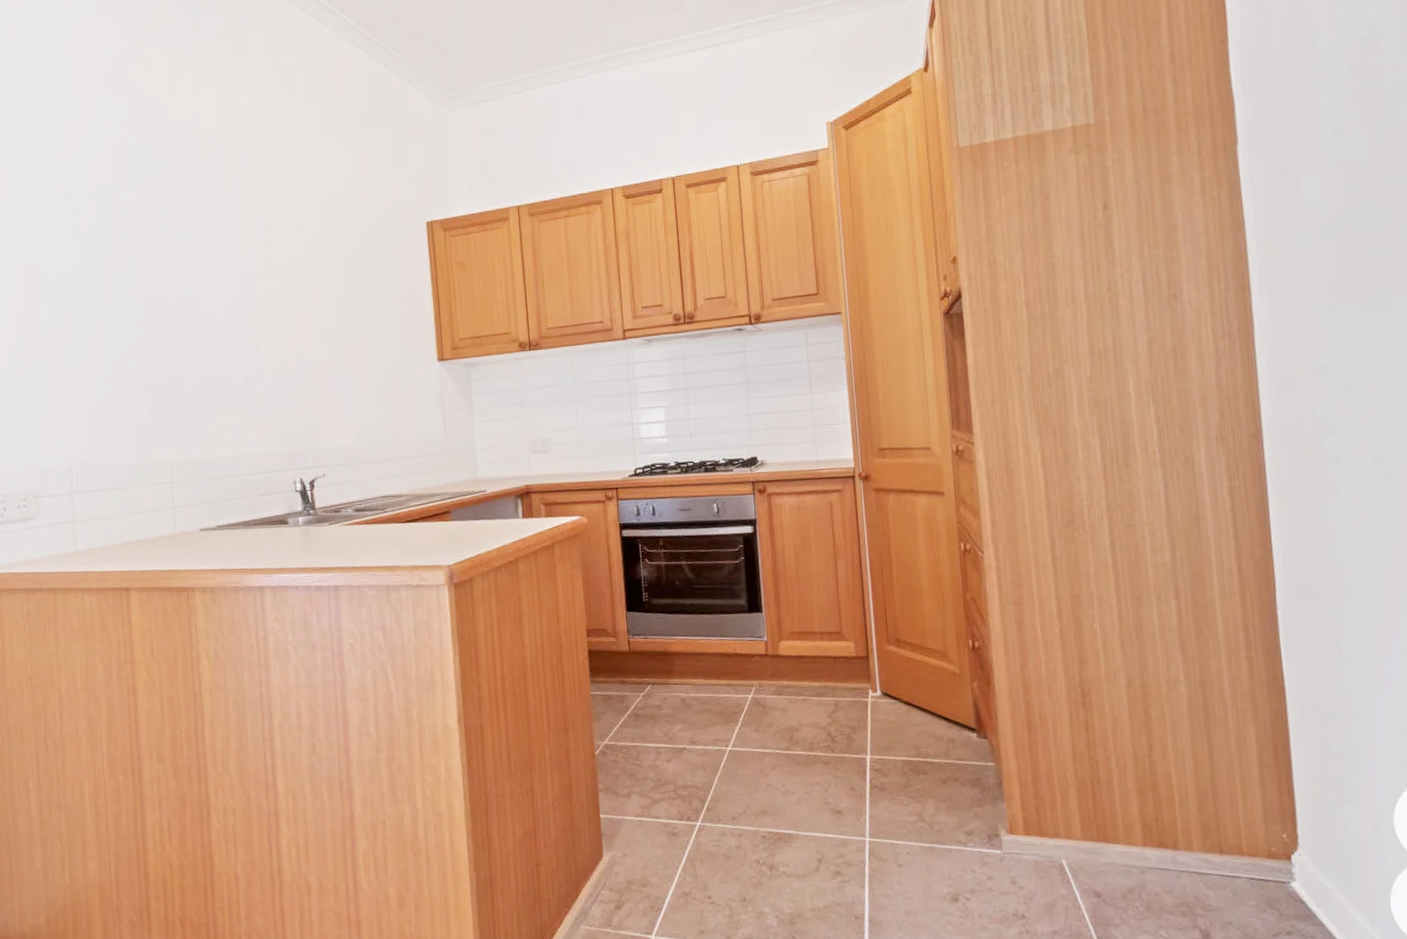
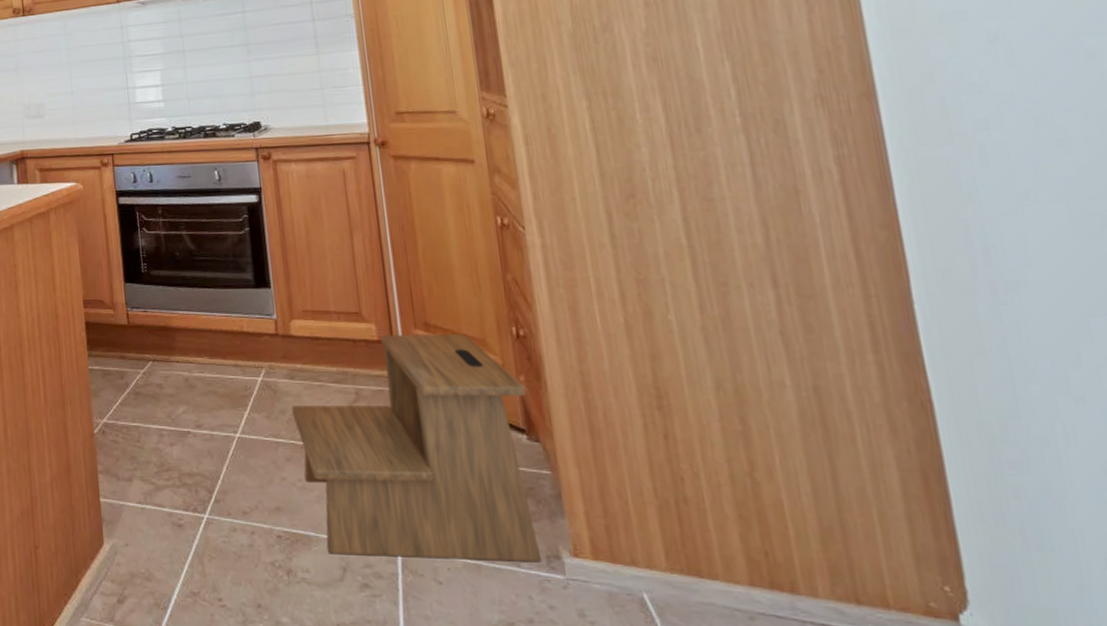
step stool: none [778,648,984,849] -> present [292,334,542,563]

